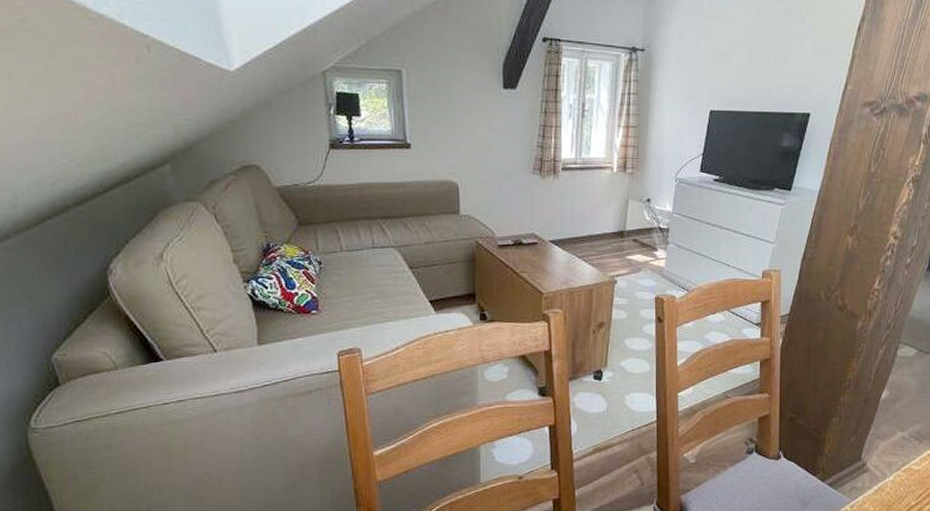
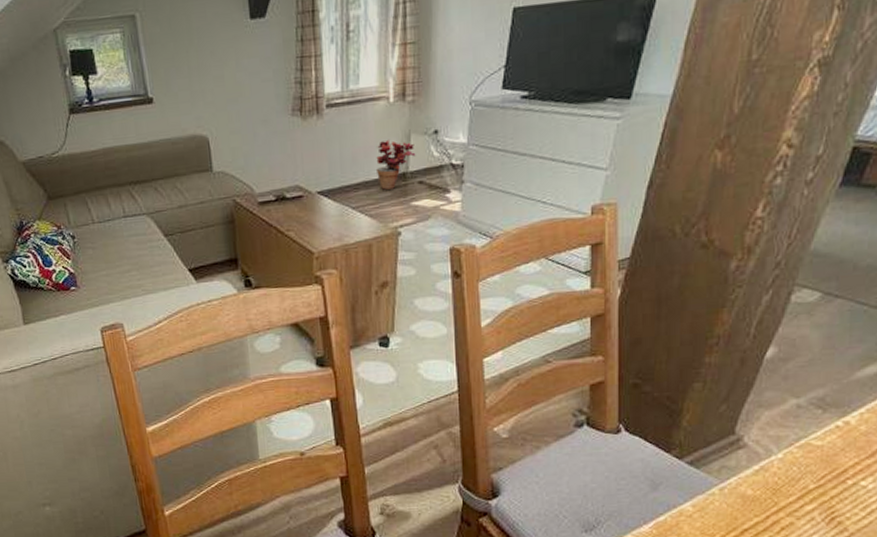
potted plant: none [599,202,632,244] -> present [375,139,416,190]

